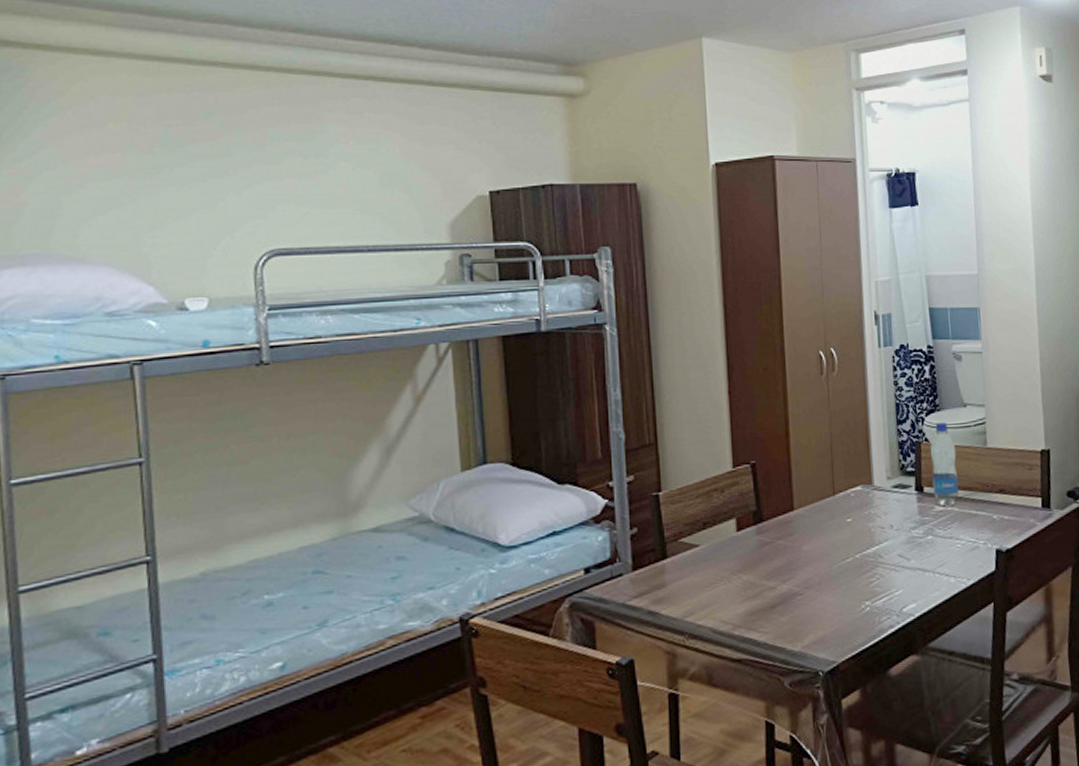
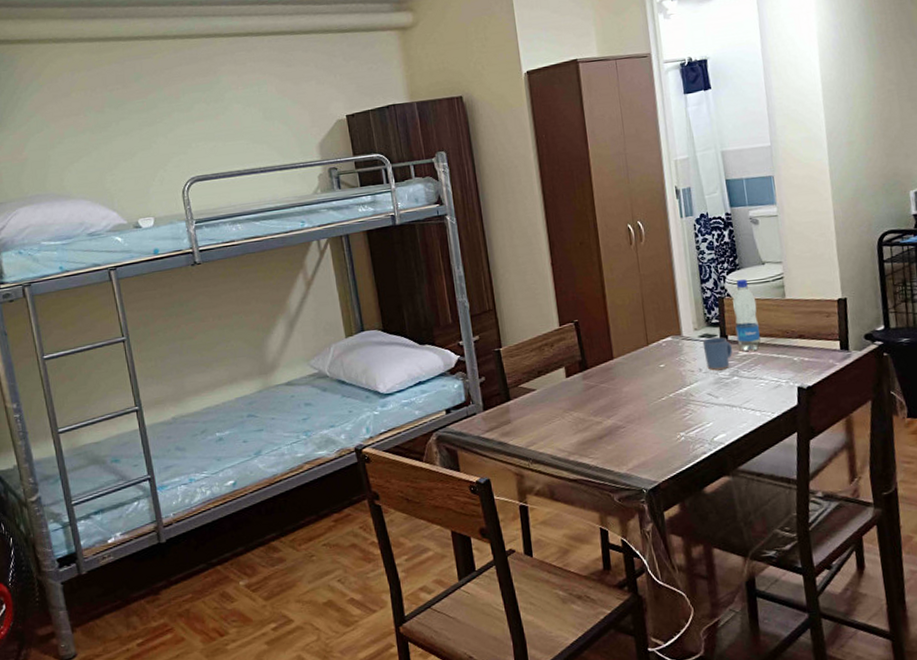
mug: none [895,488,929,527] -> present [702,337,733,370]

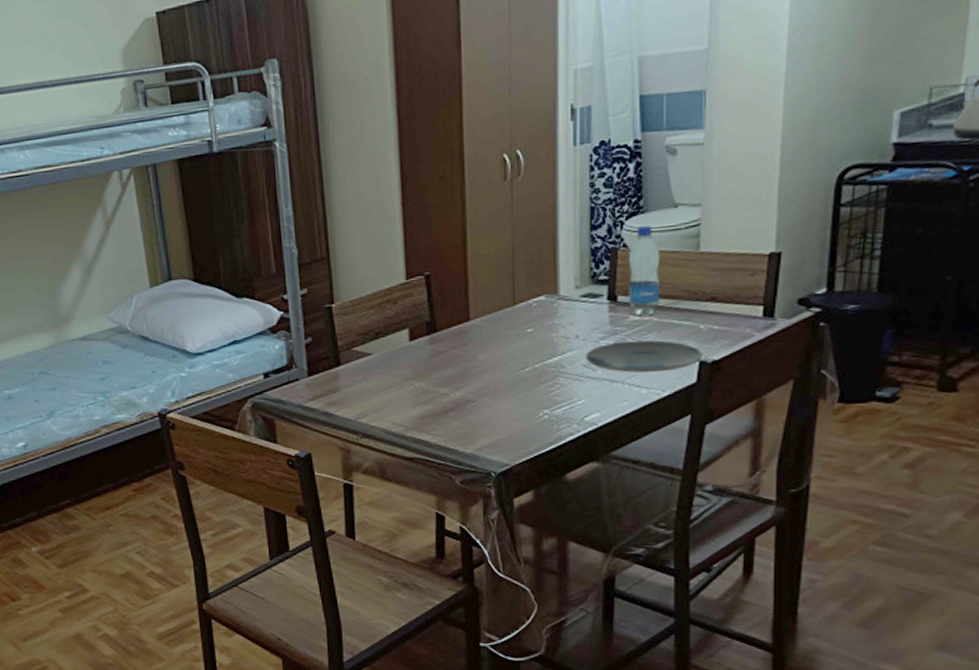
mug: present [702,337,733,370] -> none [584,297,622,337]
plate: none [708,371,799,399] -> present [585,339,702,373]

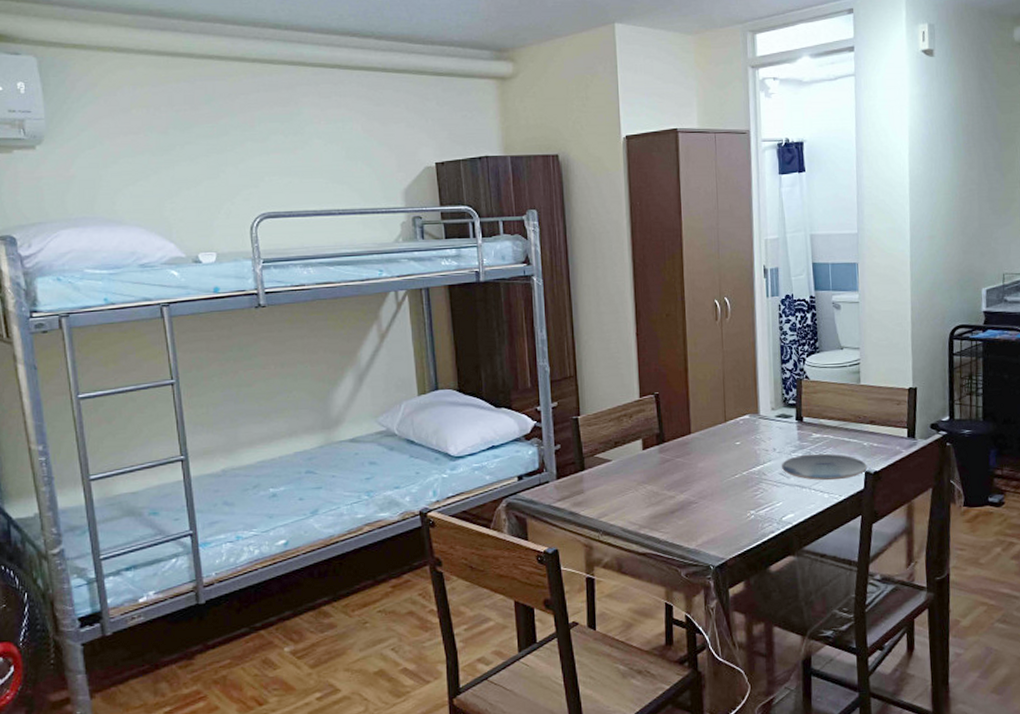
bottle: present [628,225,661,317] -> none [810,362,834,435]

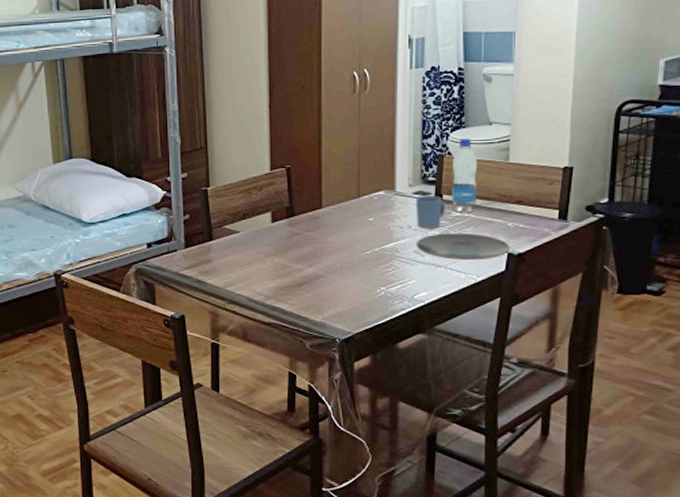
mug: none [778,418,807,450] -> present [415,195,446,228]
bottle: none [810,362,834,435] -> present [452,138,478,213]

